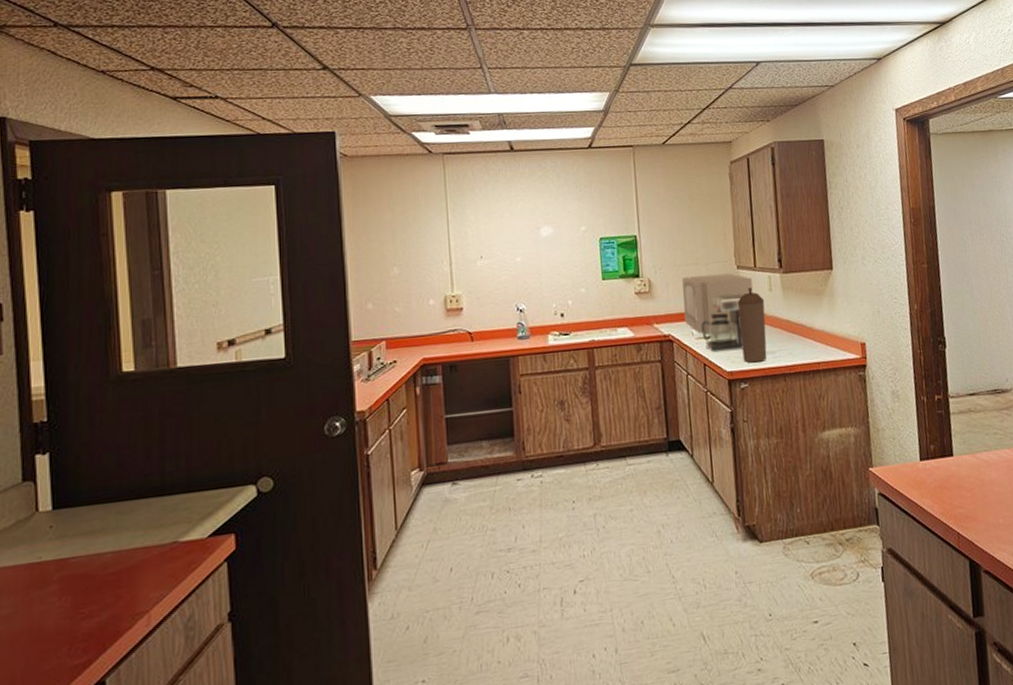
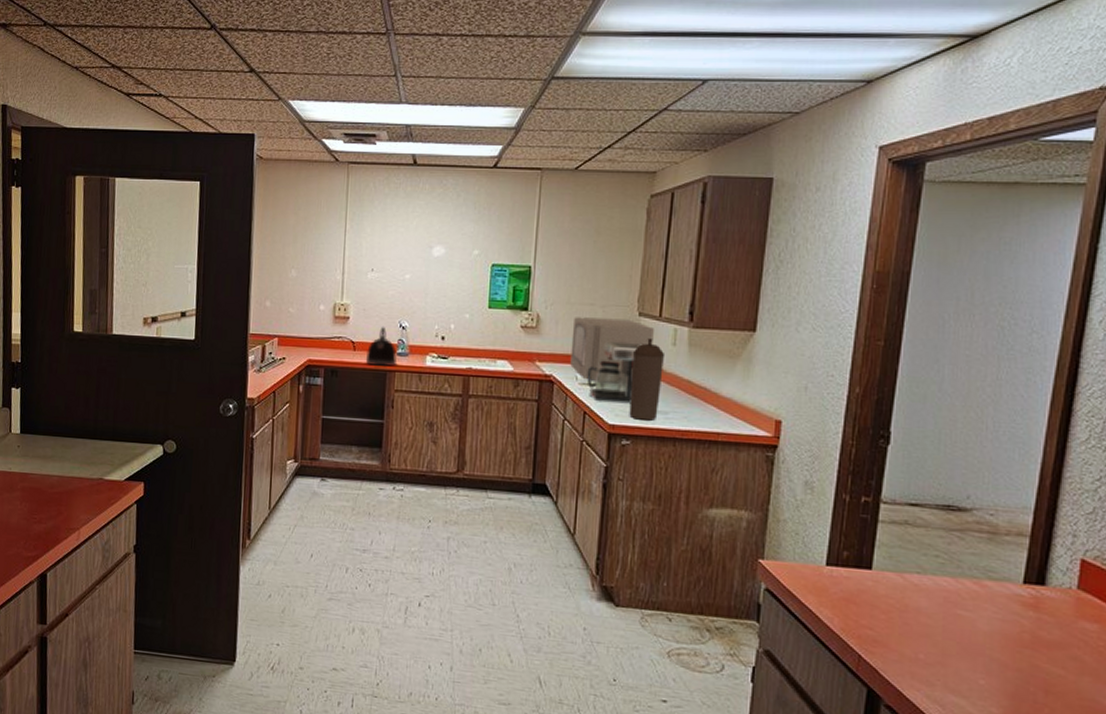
kettle: none [485,312,518,354] -> present [365,326,397,366]

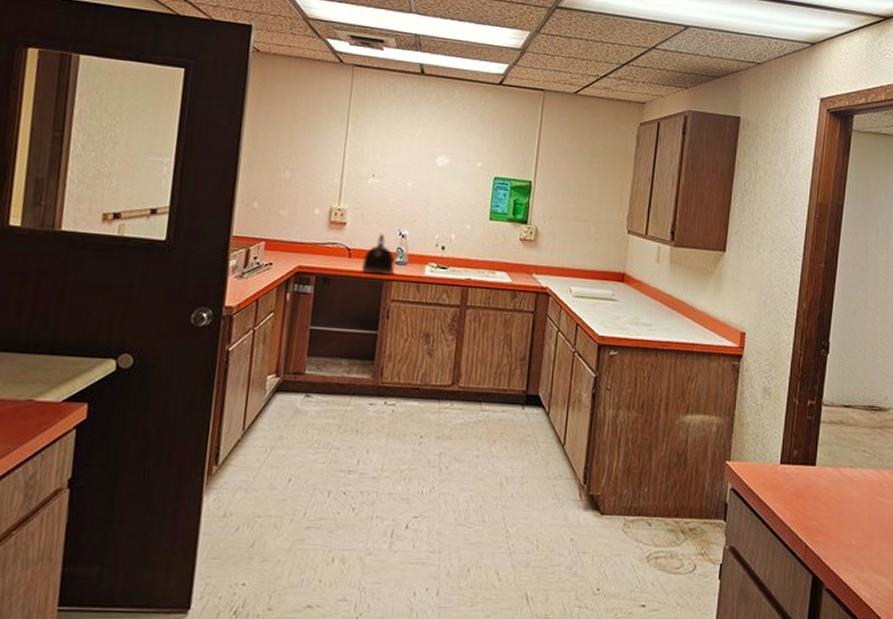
microwave: present [570,317,654,382] -> none [565,232,641,295]
coffee maker: present [587,341,642,404] -> none [580,256,630,316]
canister: present [629,338,666,421] -> none [617,255,650,332]

